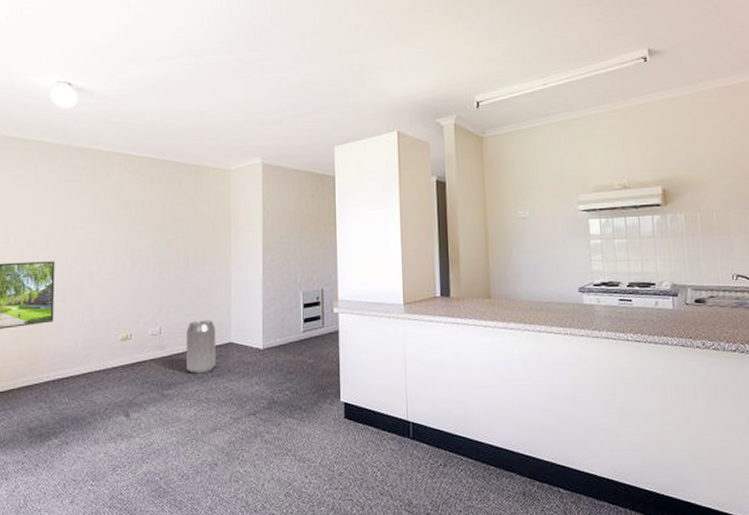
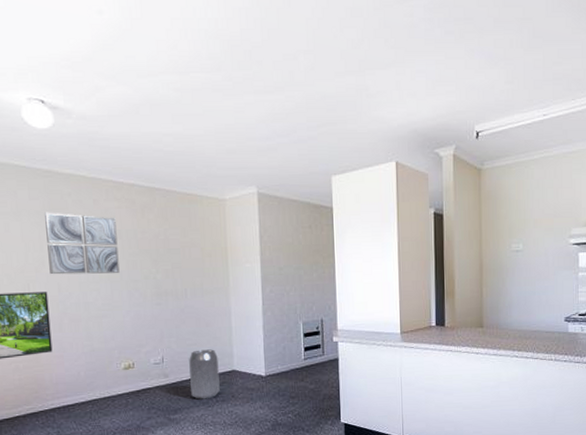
wall art: none [59,184,126,244] -> present [45,212,120,275]

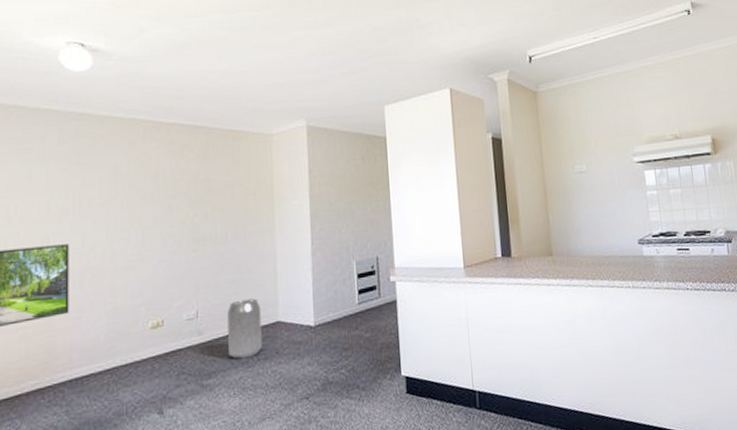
wall art: present [45,212,120,275] -> none [74,156,153,225]

